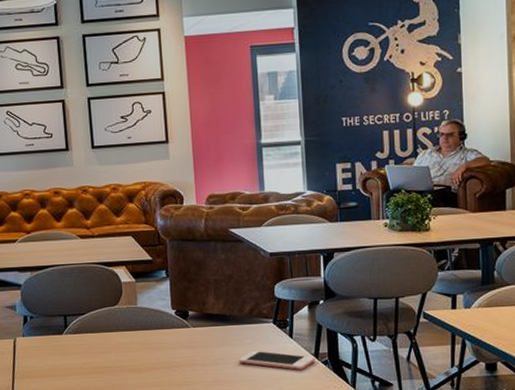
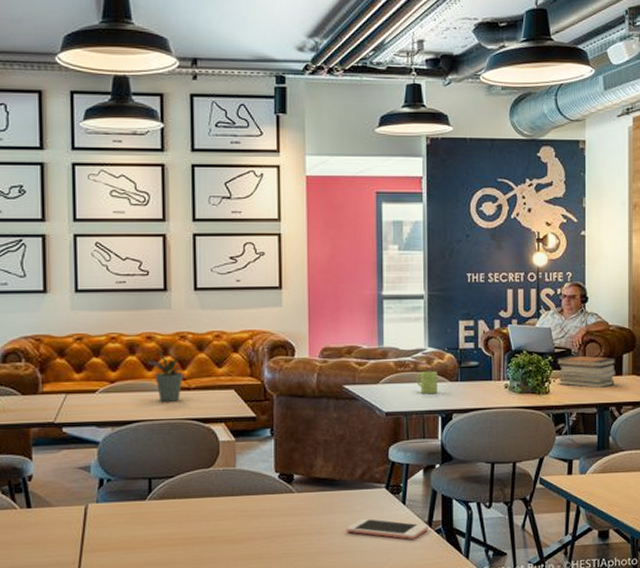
potted plant: none [56,204,87,249] -> present [147,351,183,402]
mug: none [297,212,318,235] -> present [416,370,438,395]
book stack: none [435,192,499,224] -> present [556,355,616,389]

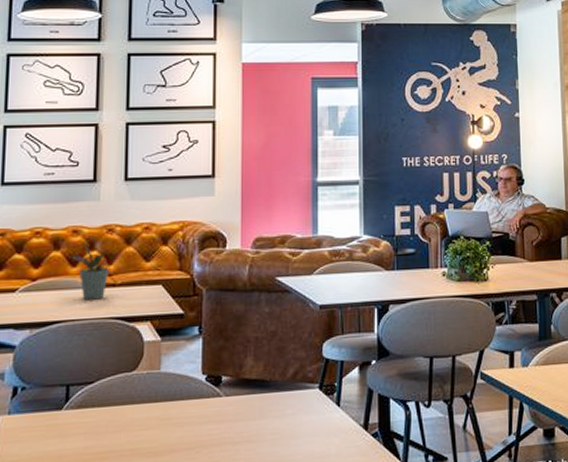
cell phone: present [346,518,428,539] -> none [276,422,364,445]
mug: present [416,370,438,395] -> none [351,259,373,285]
book stack: present [556,355,616,389] -> none [494,240,555,274]

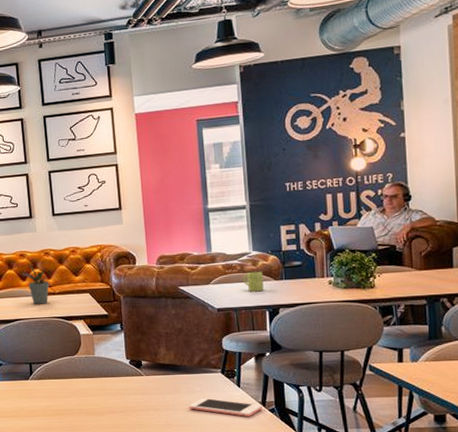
cell phone: none [276,422,364,445] -> present [189,397,262,417]
mug: none [351,259,373,285] -> present [243,271,264,292]

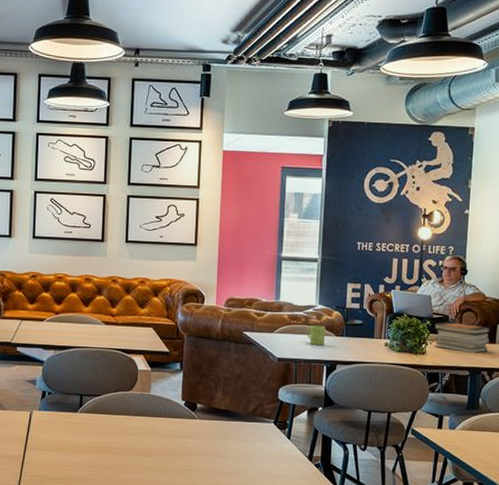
potted plant: present [22,265,49,305] -> none [85,291,113,334]
cell phone: present [189,397,262,417] -> none [238,447,309,470]
book stack: none [380,251,446,281] -> present [433,322,490,354]

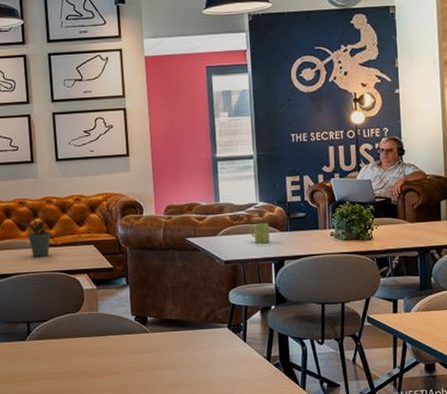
potted plant: none [85,291,113,334] -> present [21,214,51,257]
book stack: present [433,322,490,354] -> none [377,204,435,234]

